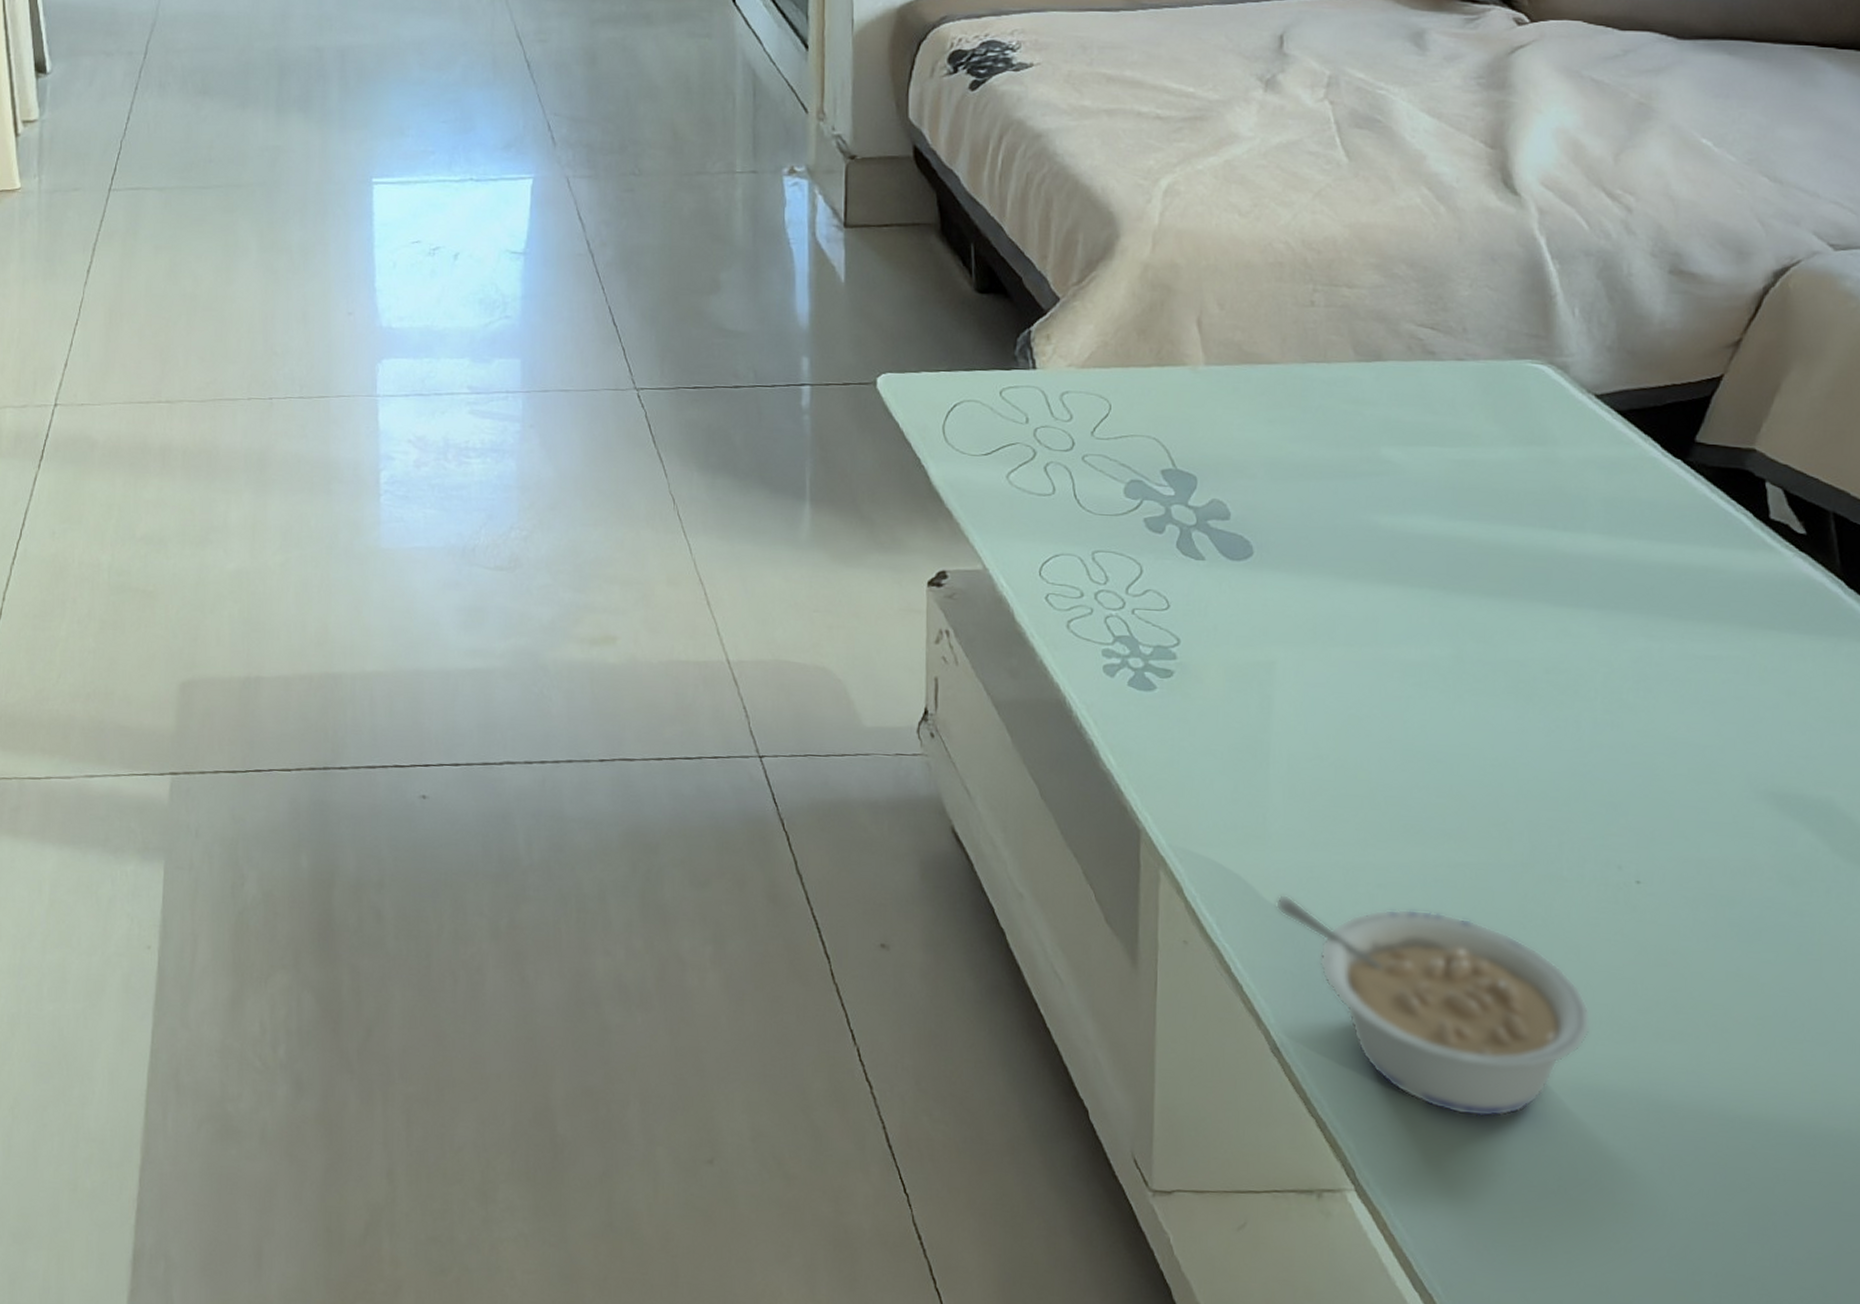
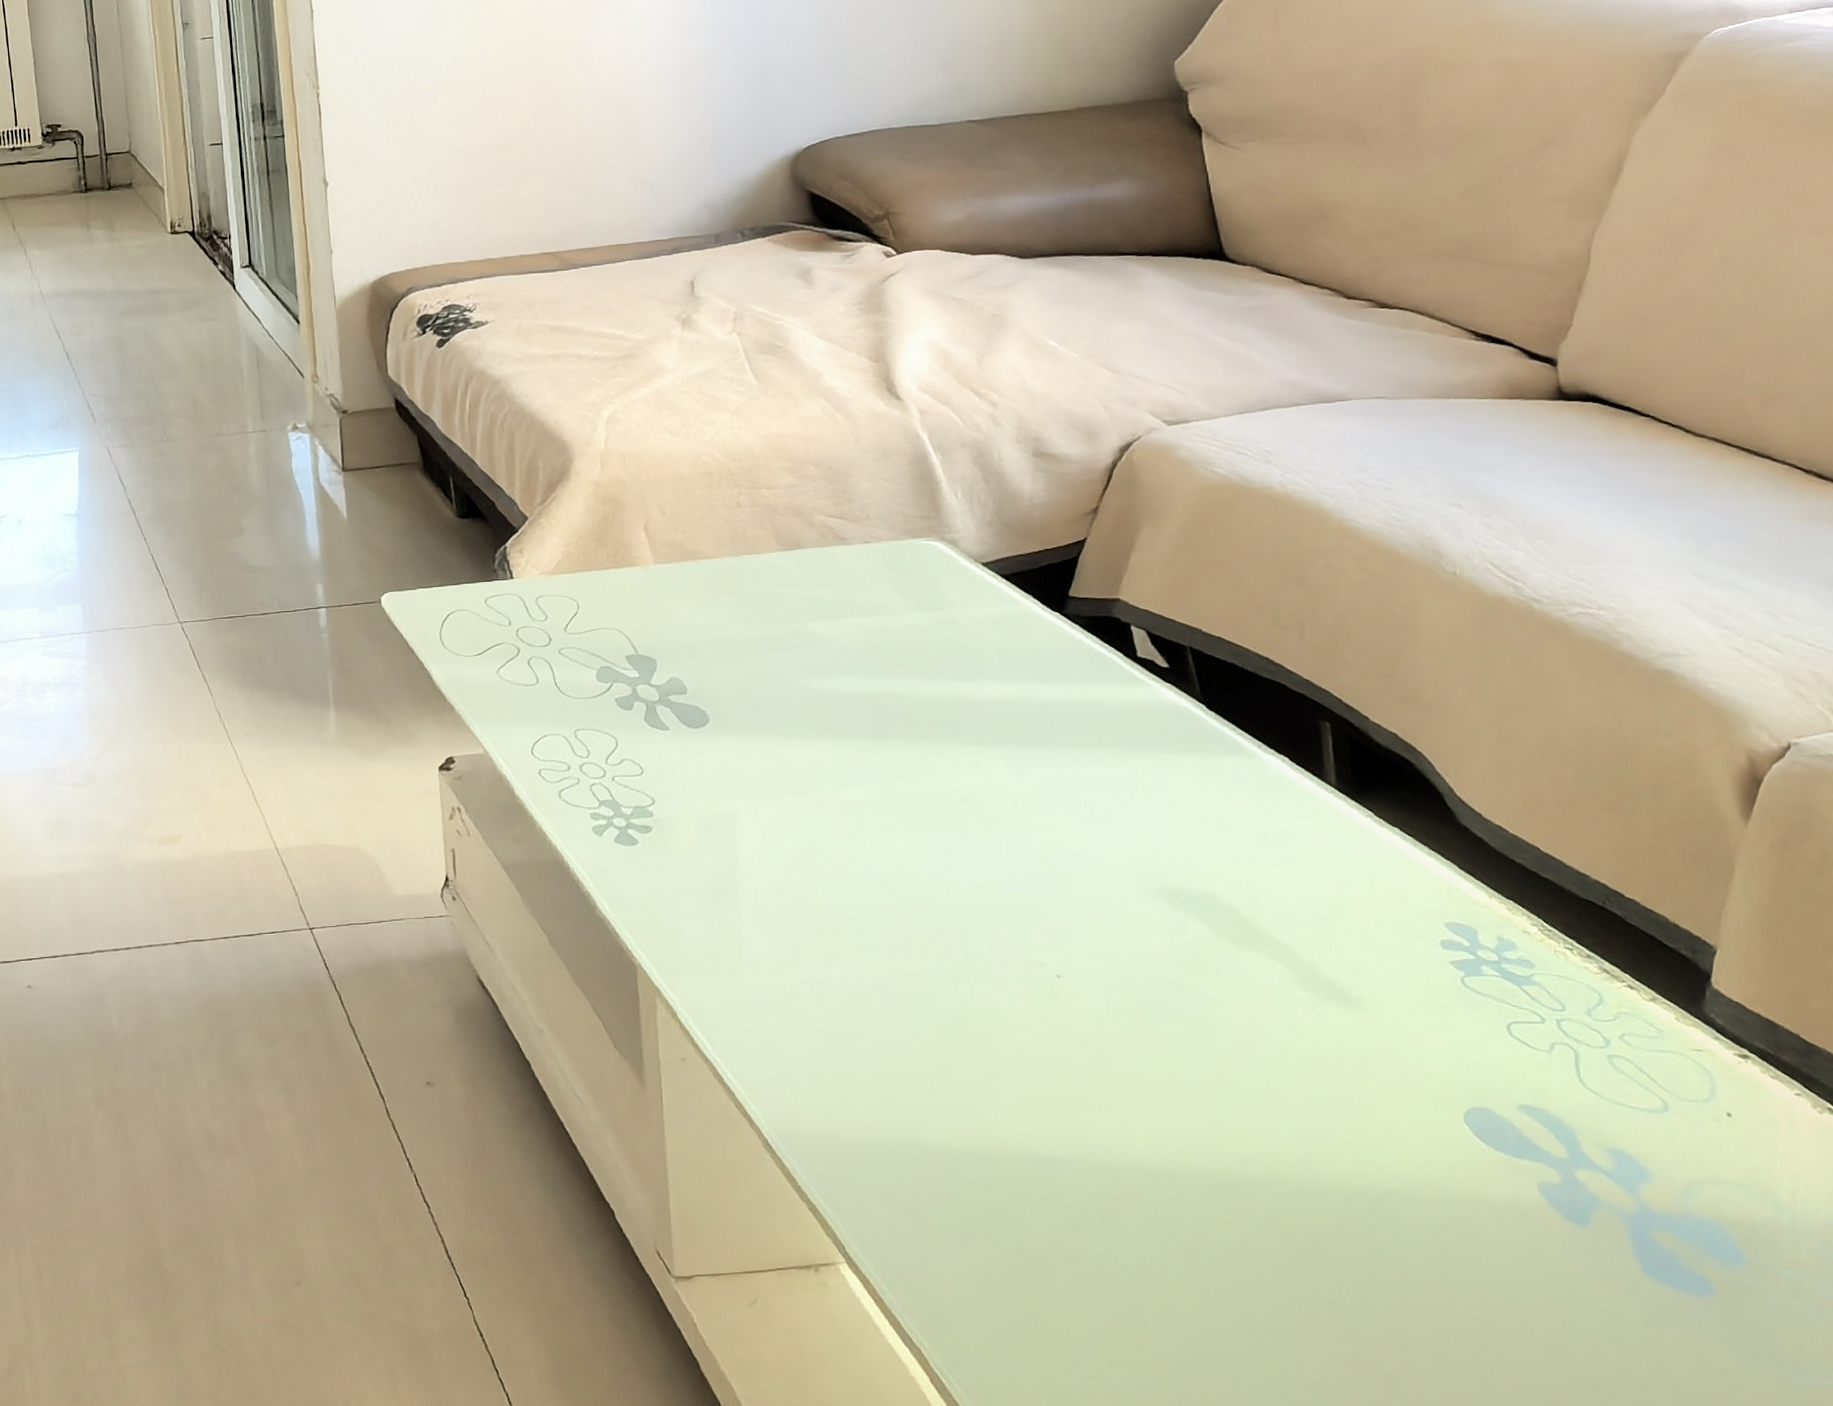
legume: present [1275,894,1591,1118] -> none [755,1011,1031,1190]

